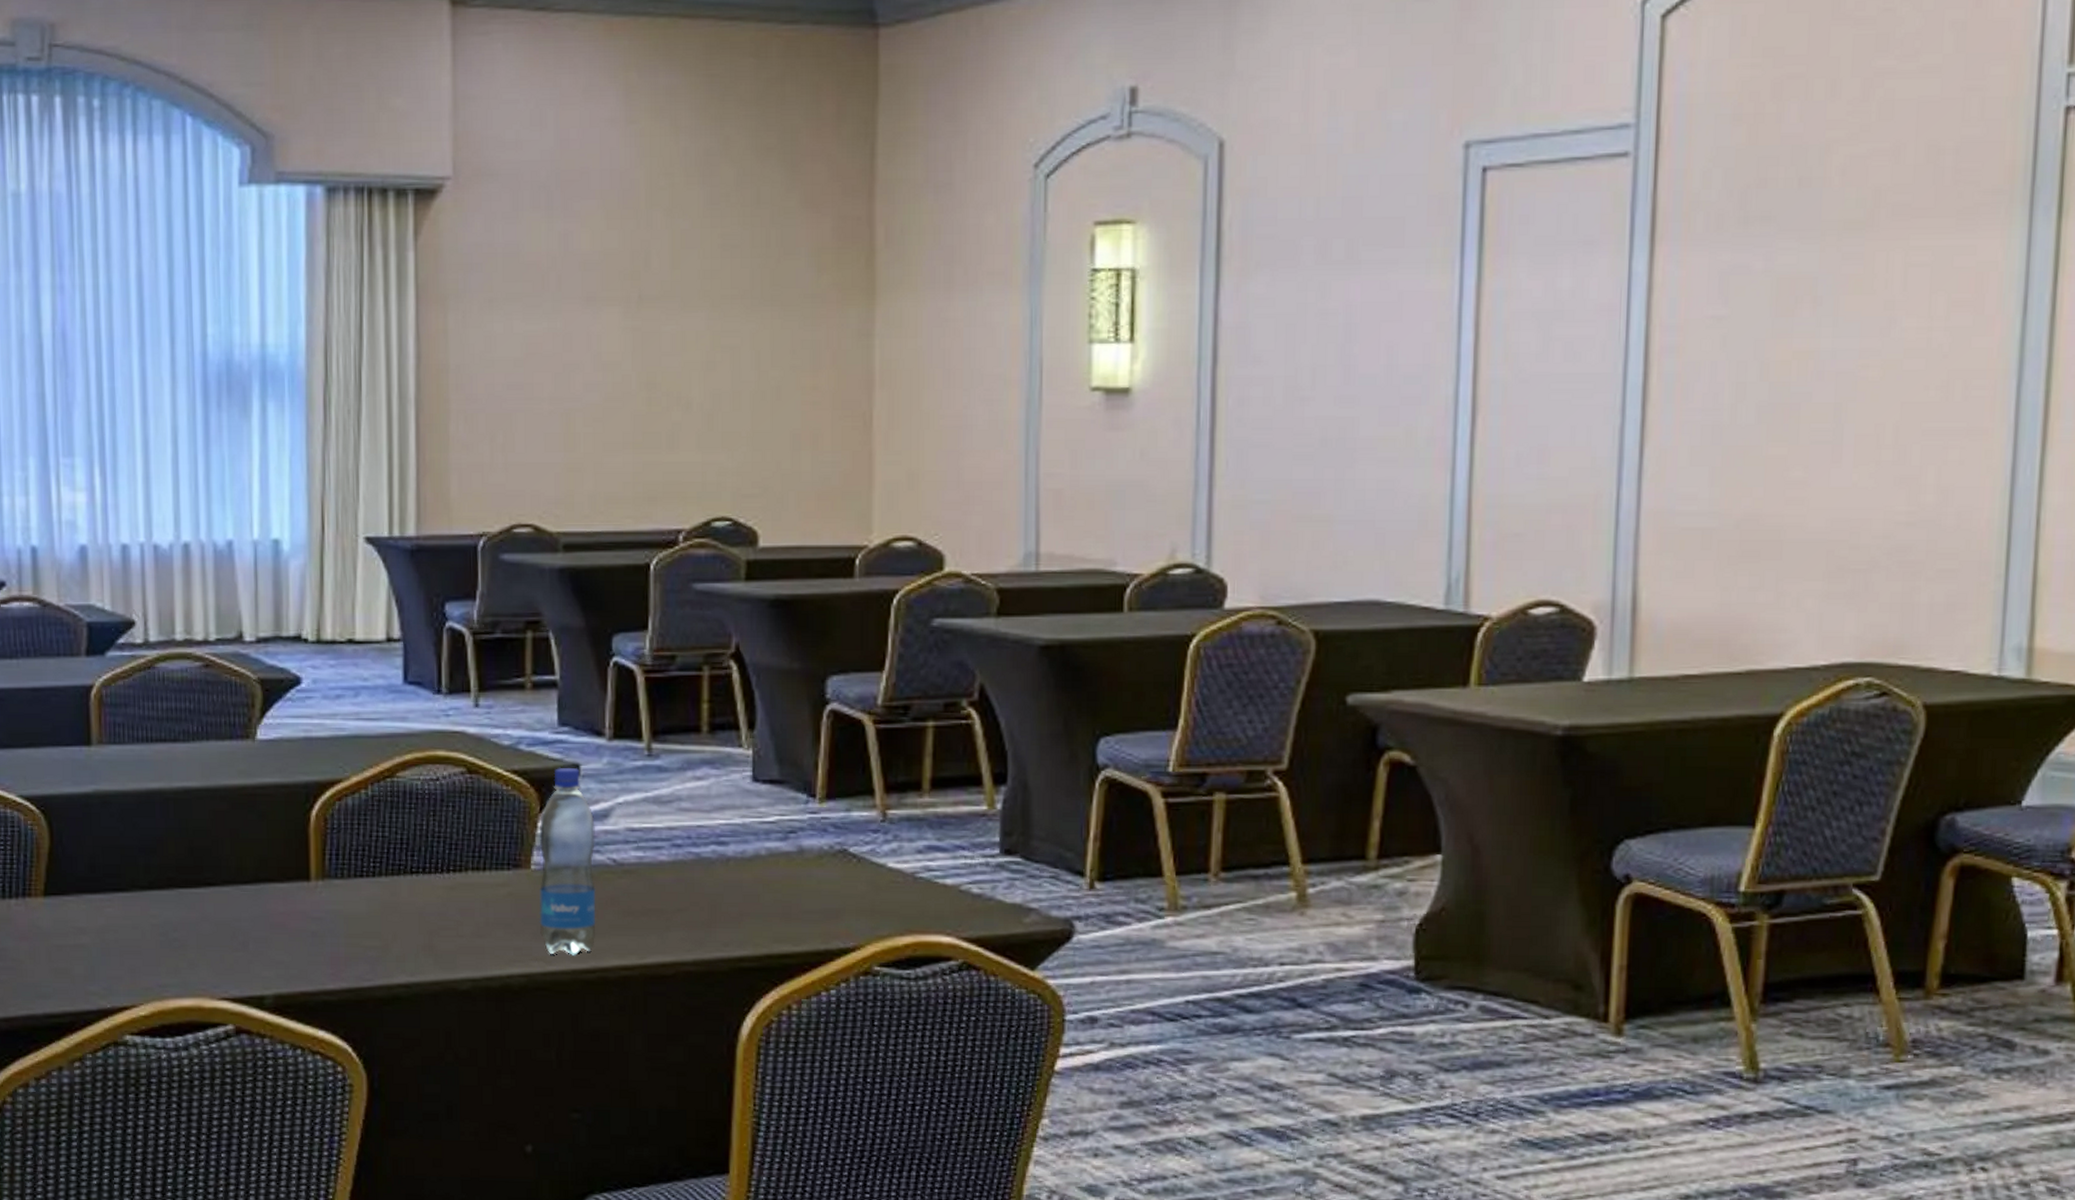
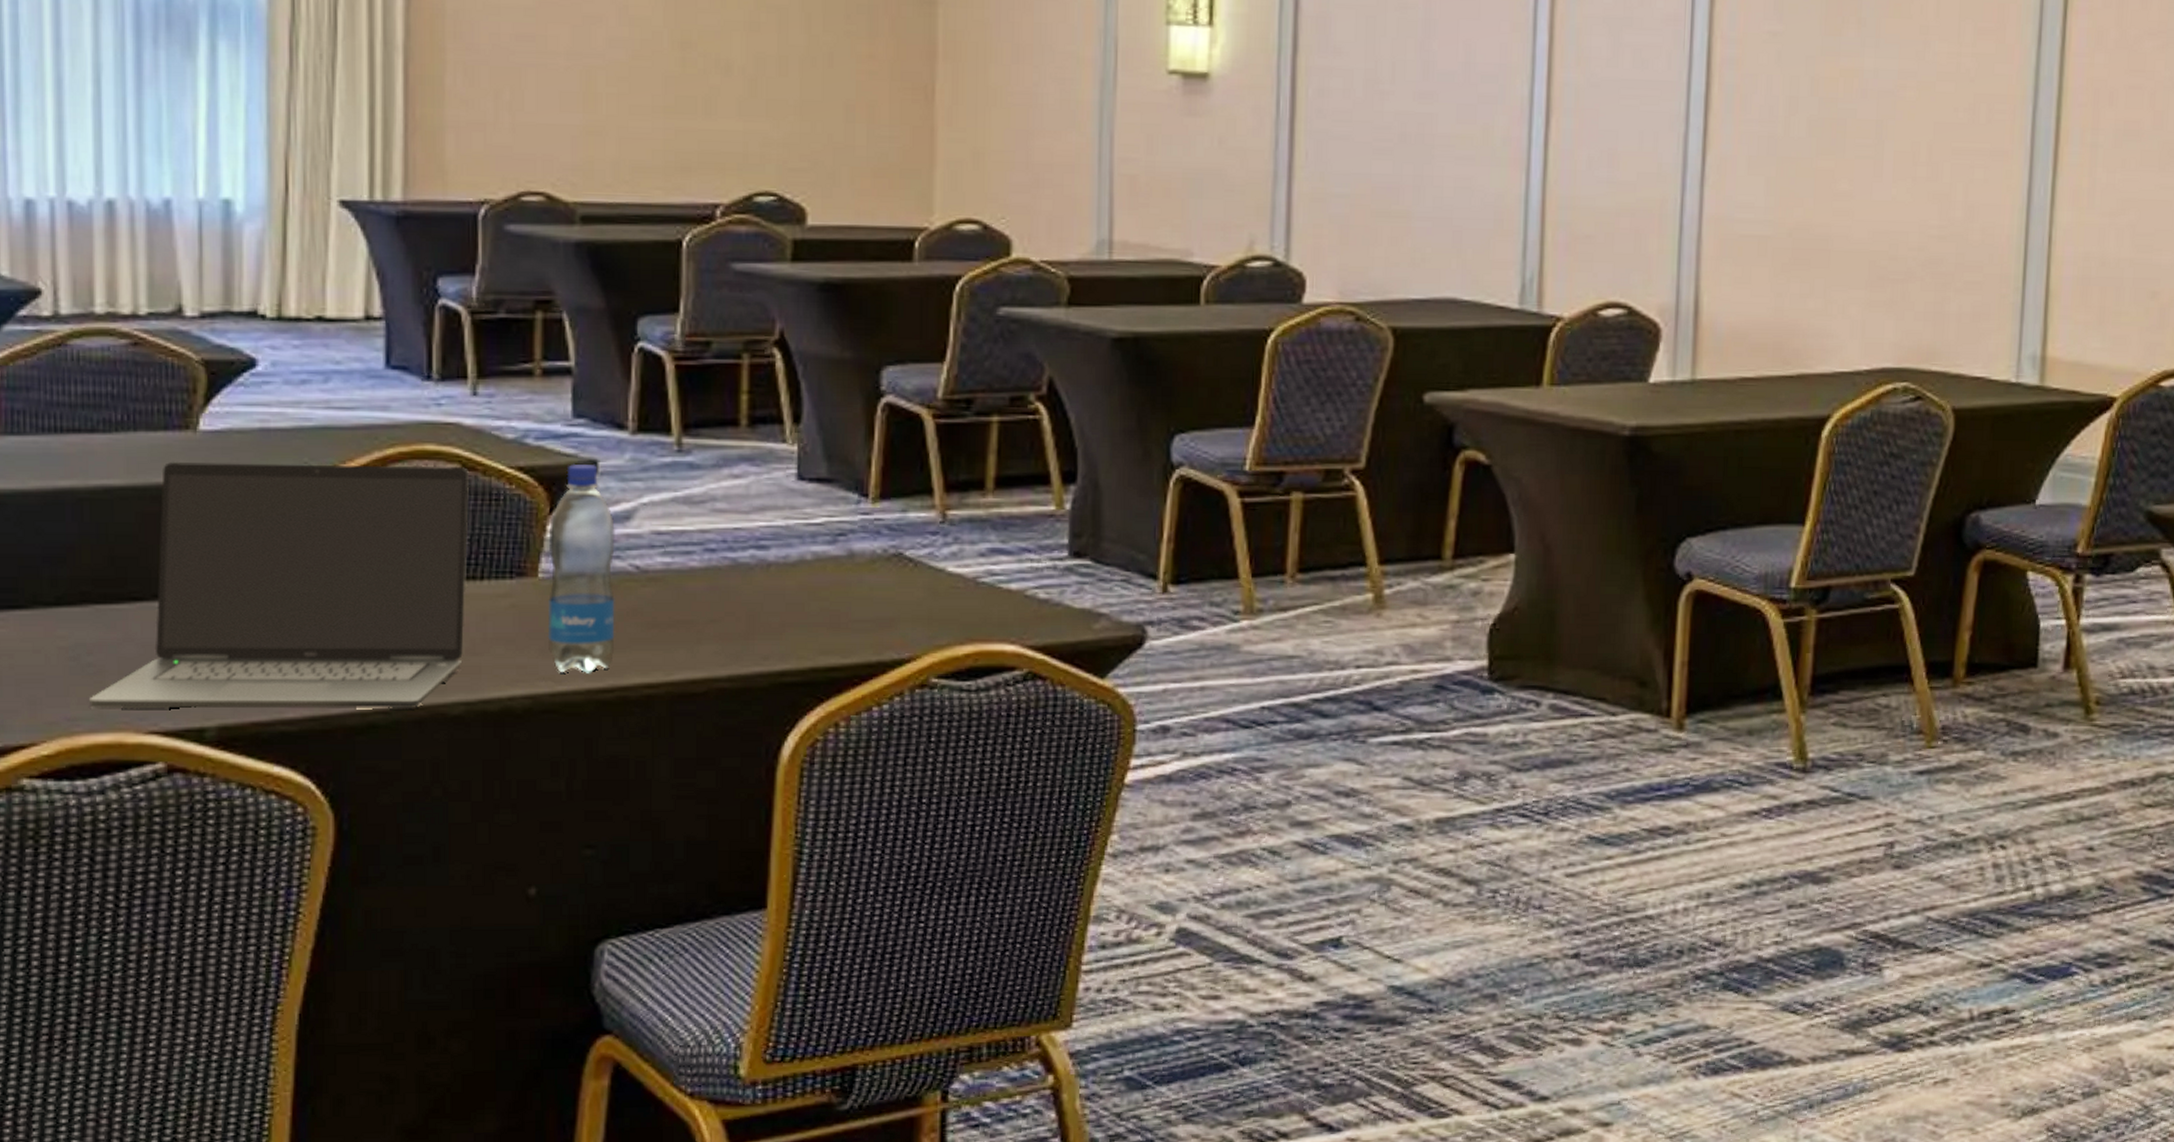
laptop: none [174,766,473,984] -> present [88,461,469,710]

